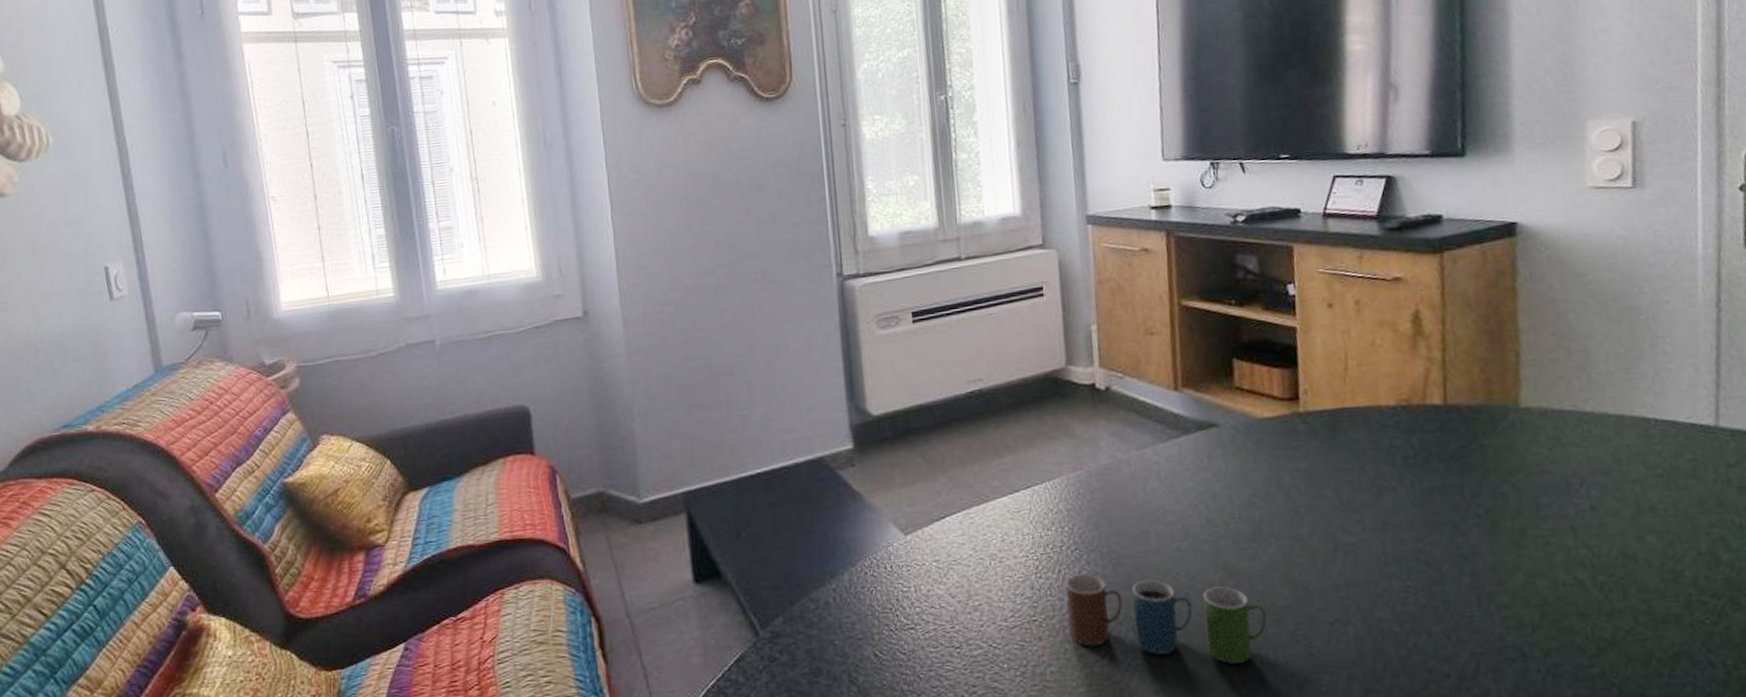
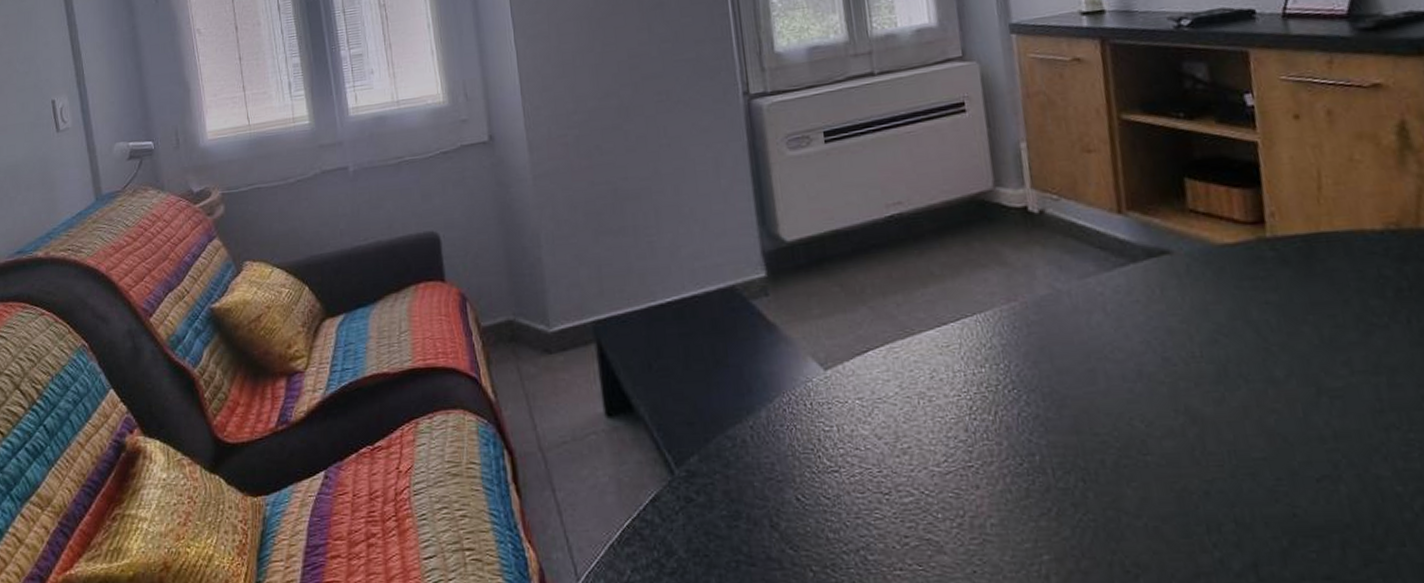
cup: present [1065,573,1267,664] -> none [1003,415,1240,522]

